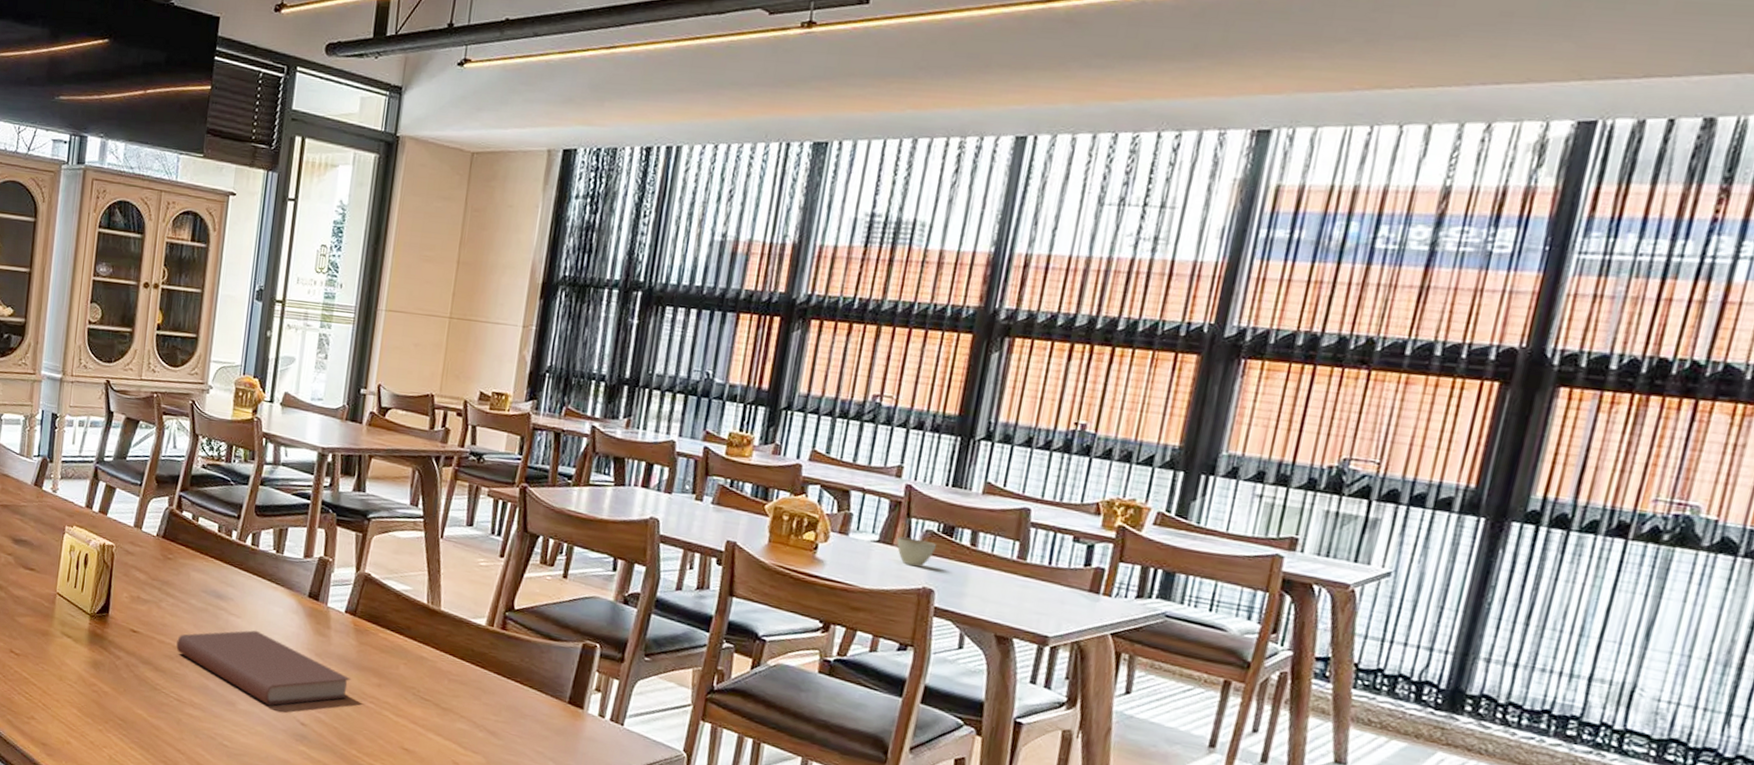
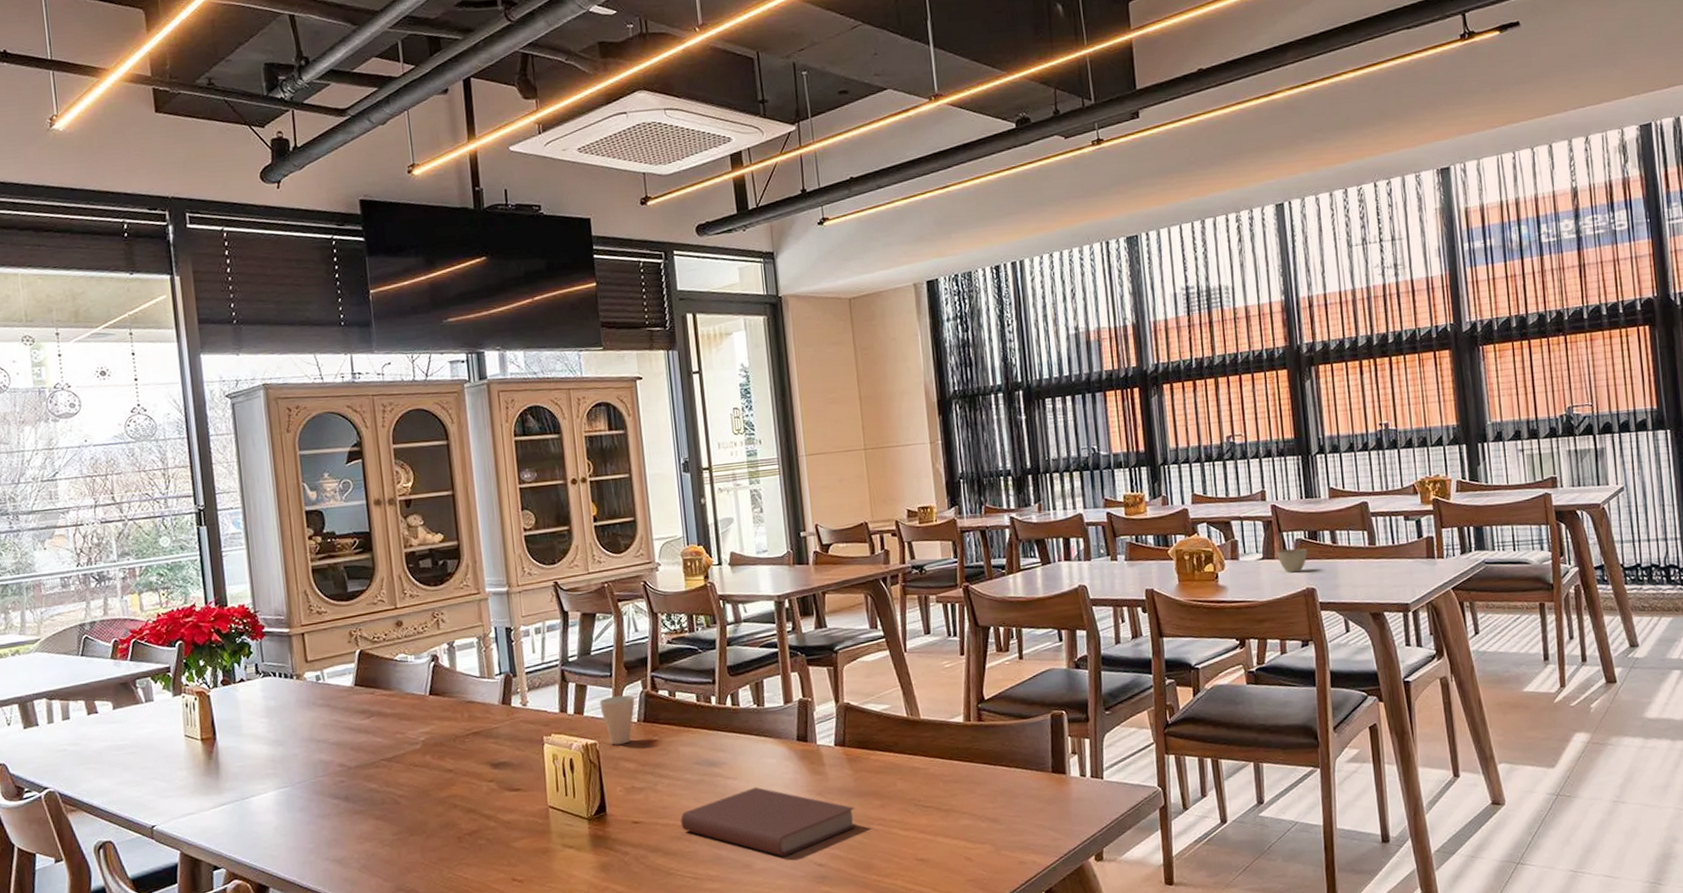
cup: none [124,505,158,554] -> present [599,695,635,745]

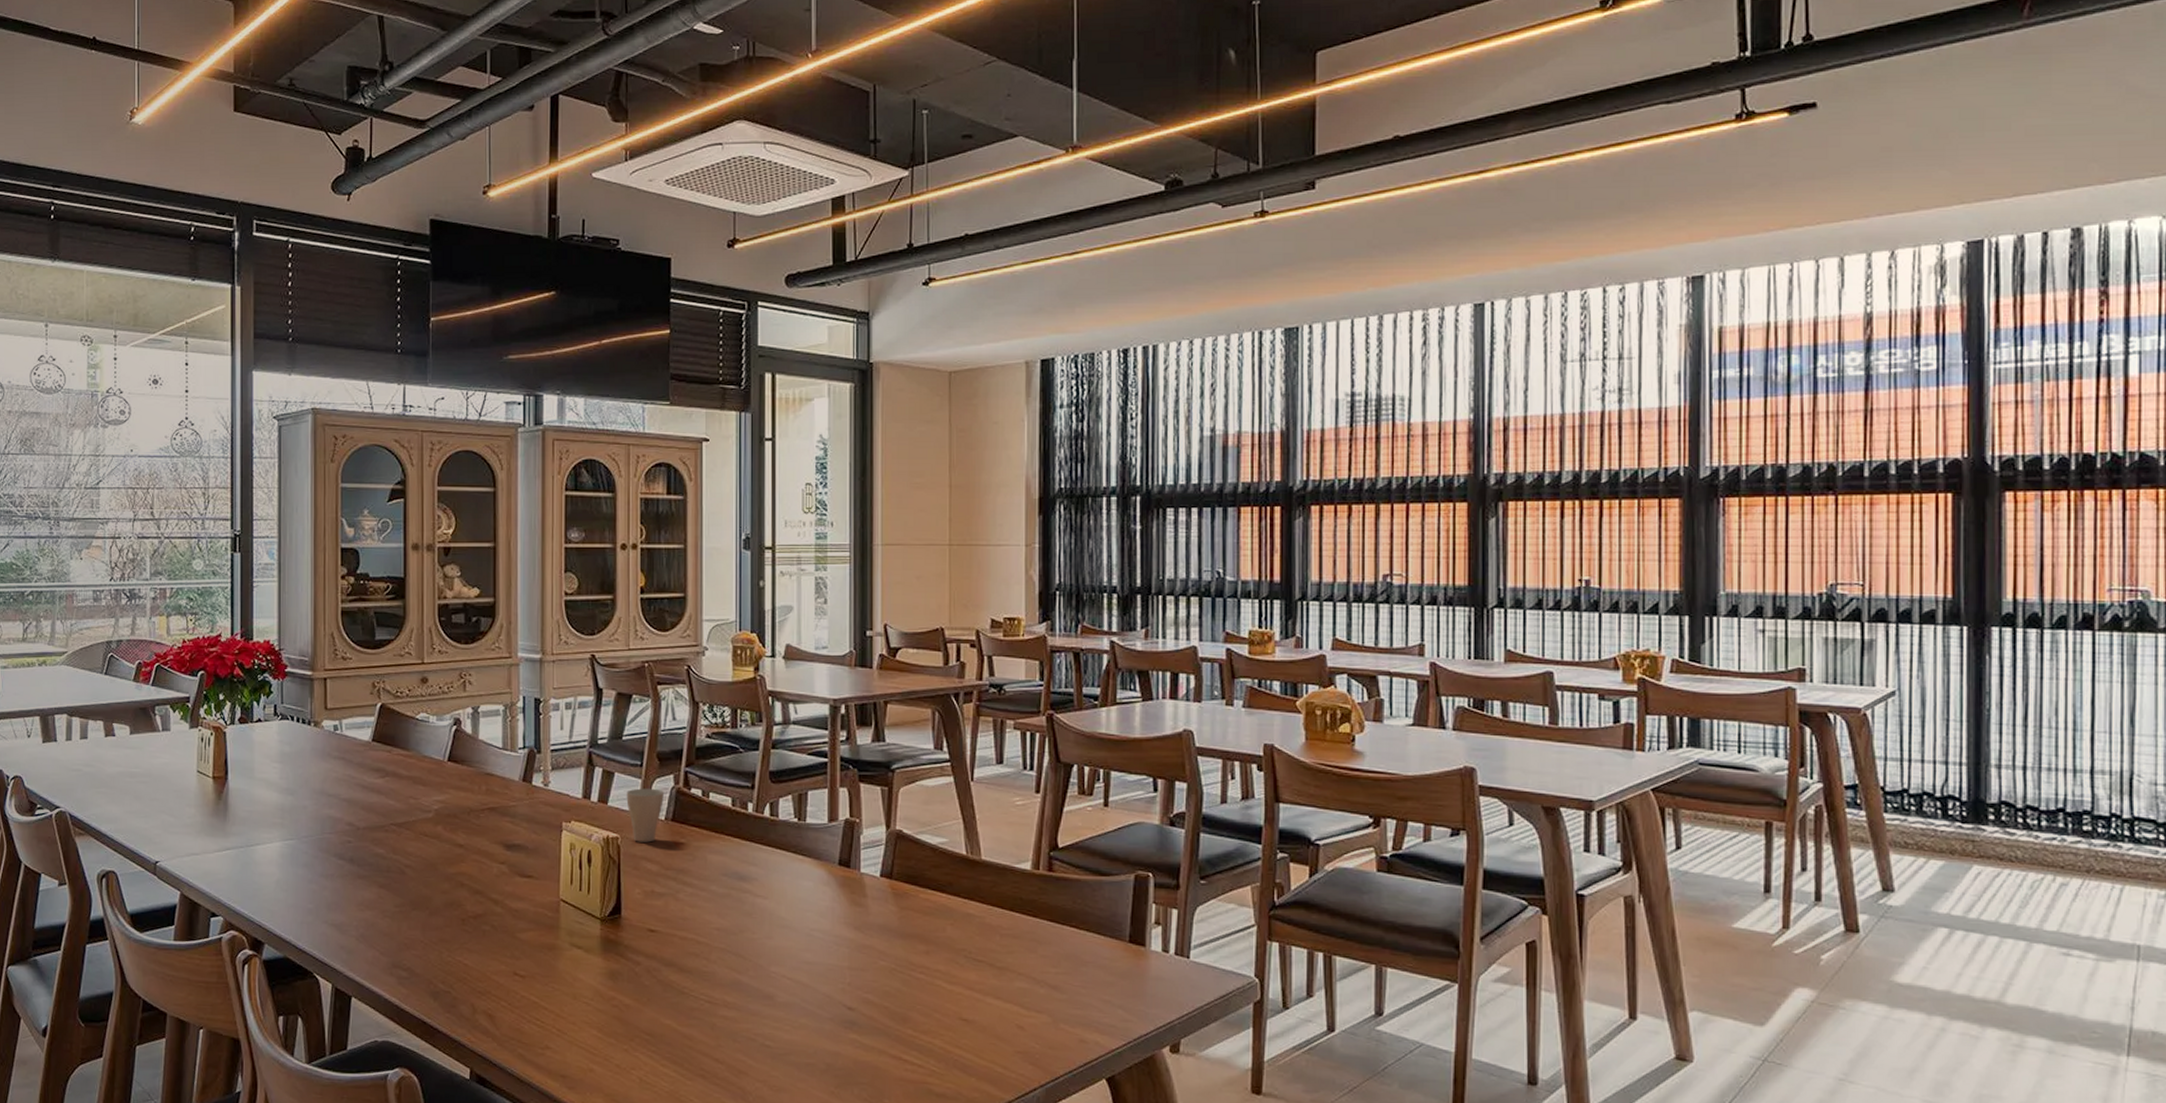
book: present [680,787,857,857] -> none [701,910,896,993]
cup: present [1276,548,1308,573] -> none [1431,717,1471,746]

